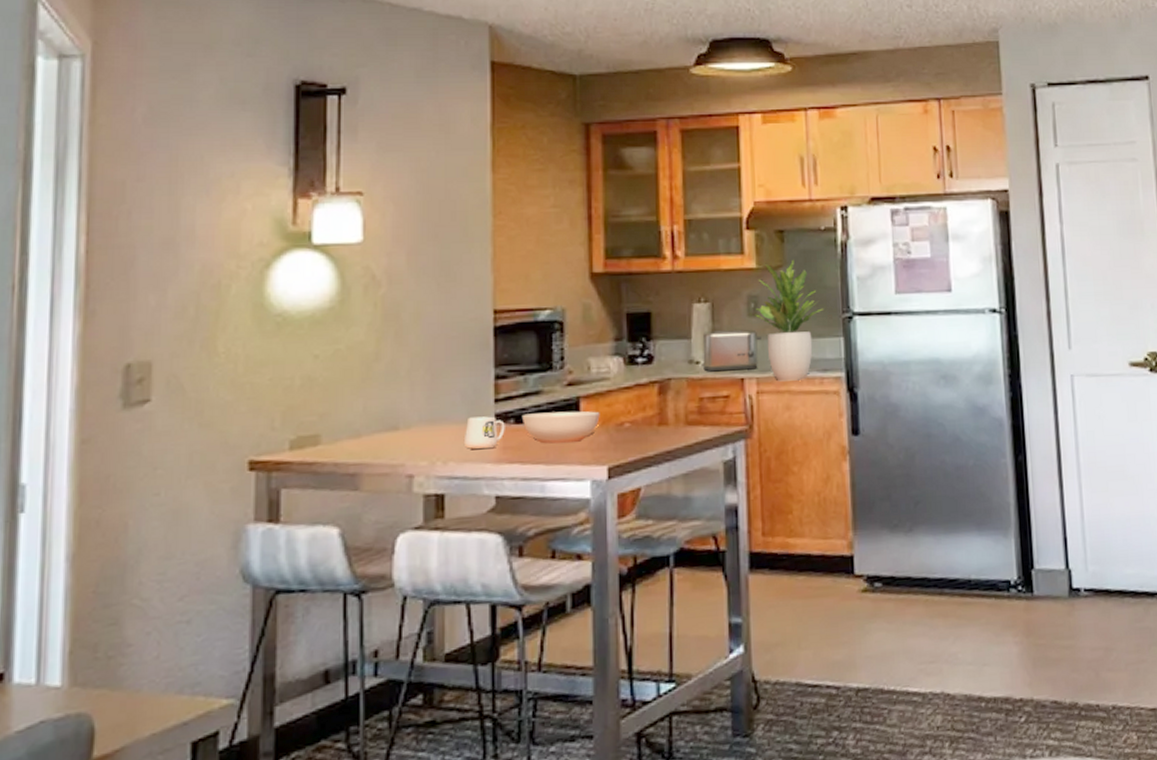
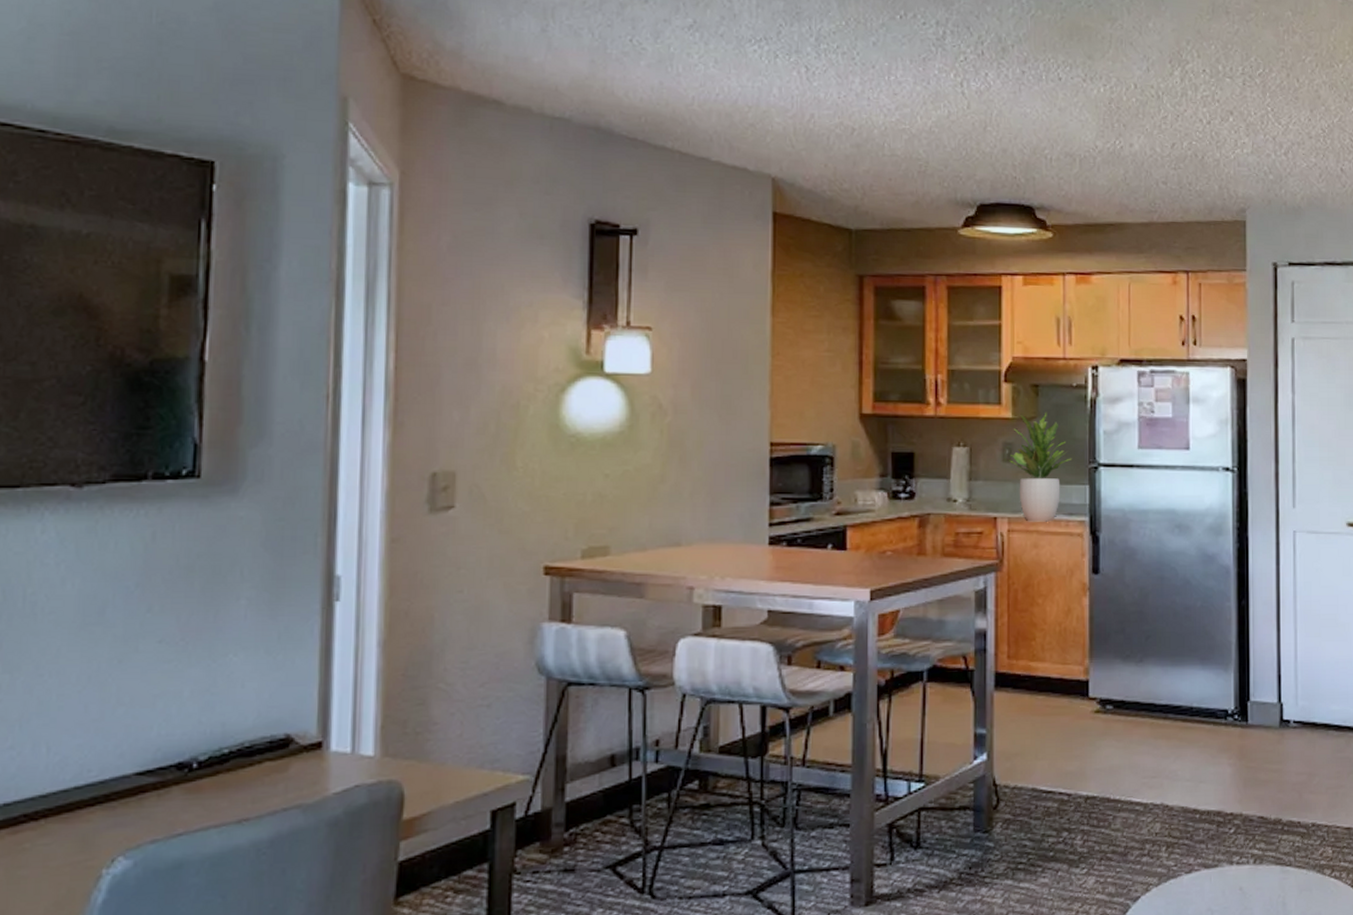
mug: present [463,416,505,450] -> none [740,538,778,568]
bowl: present [521,411,600,445] -> none [793,538,865,567]
toaster: present [702,329,761,372] -> none [959,473,1014,510]

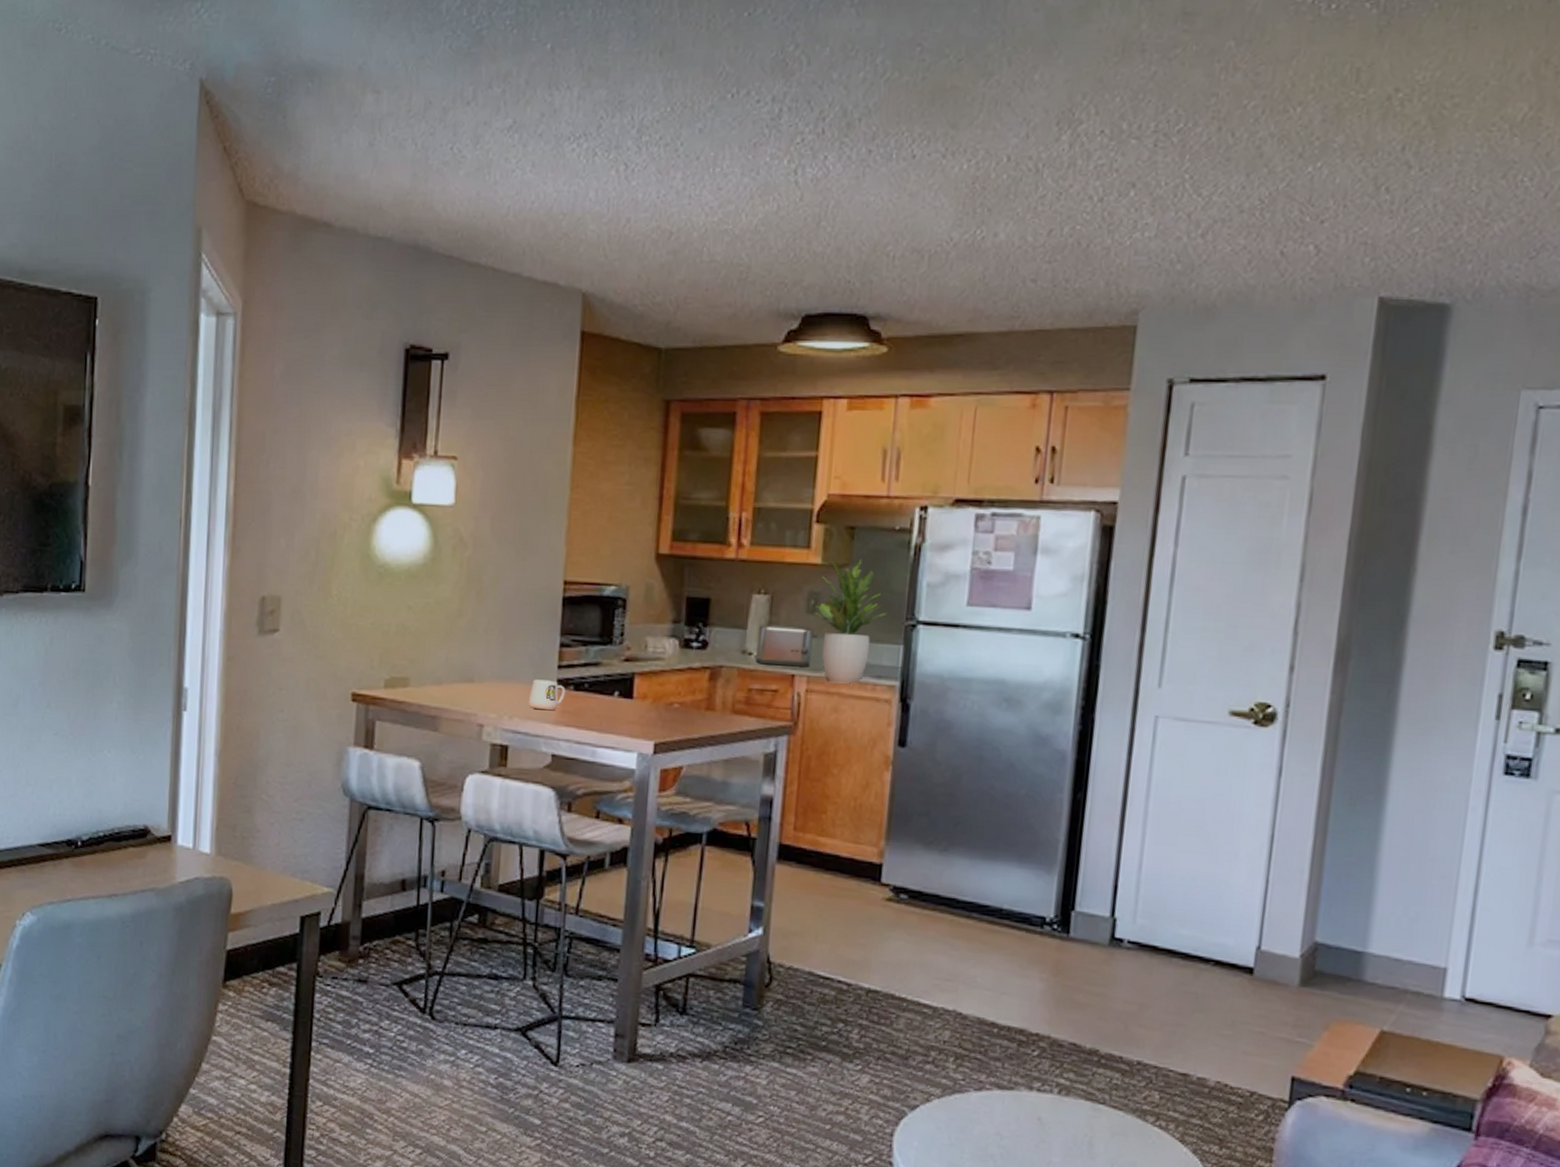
mug: none [740,538,778,568] -> present [528,679,566,711]
toaster: none [959,473,1014,510] -> present [754,623,817,667]

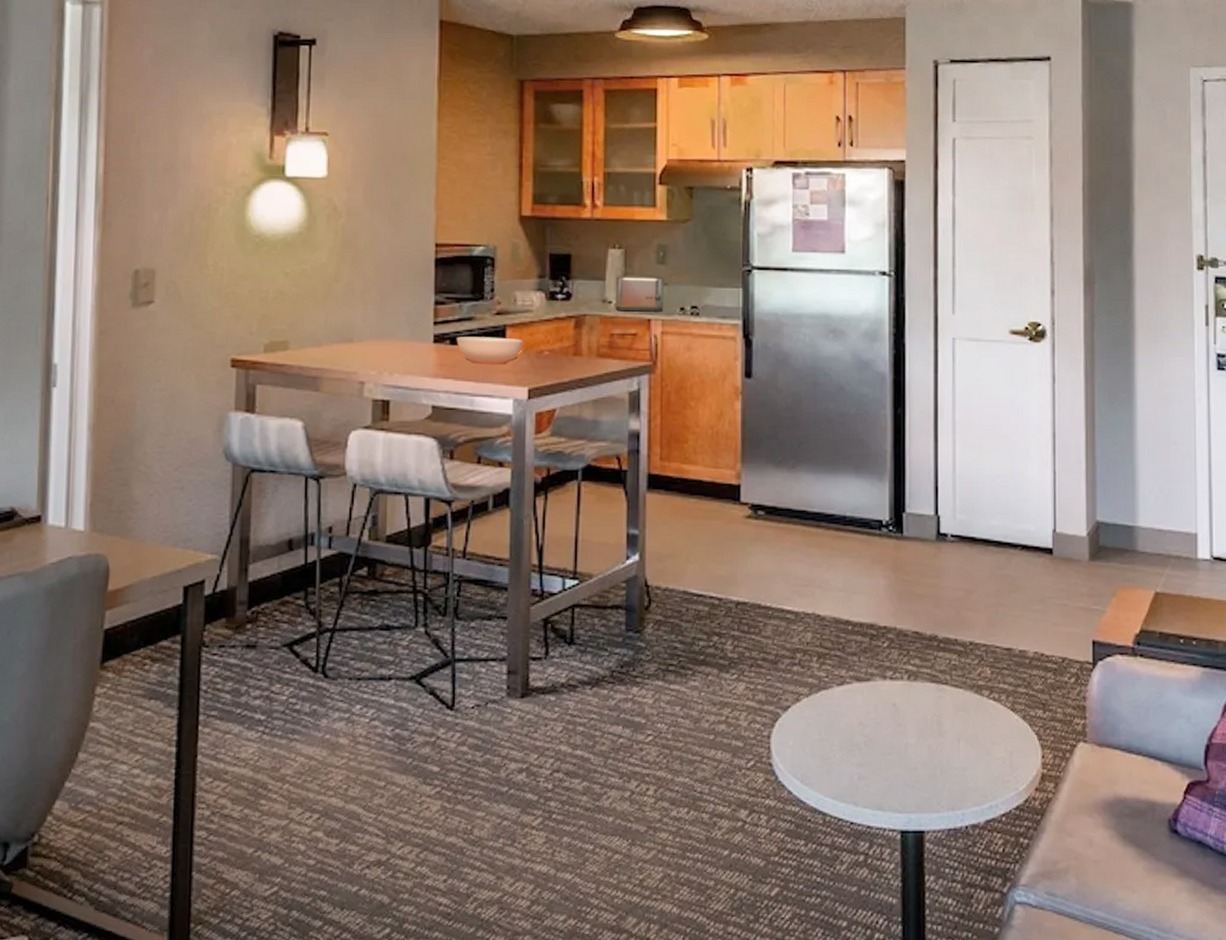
mug: present [528,679,566,711] -> none [406,336,442,365]
bowl: none [580,682,652,716] -> present [456,337,523,366]
potted plant: present [808,558,886,684] -> none [658,214,725,325]

